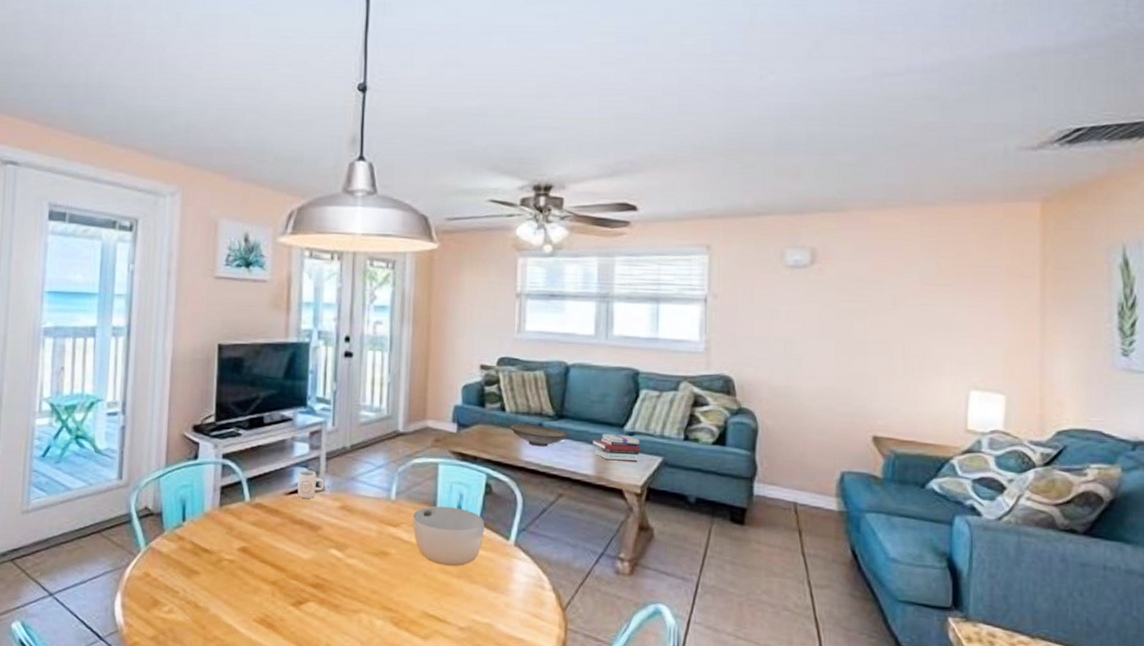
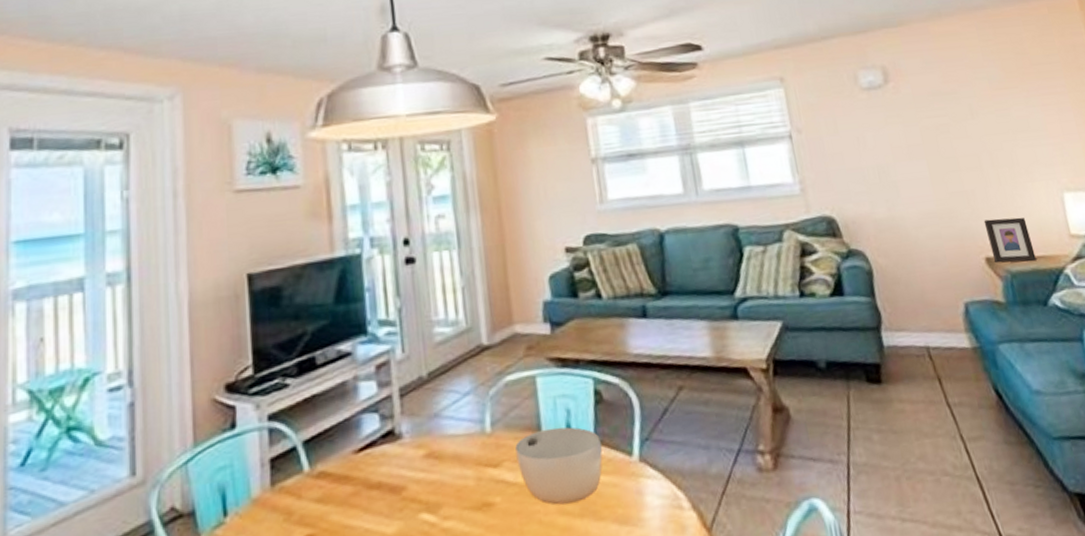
mug: present [297,470,325,499] -> none [367,414,402,454]
decorative bowl: present [510,423,569,447] -> none [610,308,677,334]
books: present [593,434,641,463] -> none [704,302,760,336]
picture frame: none [879,403,925,448] -> present [983,217,1036,263]

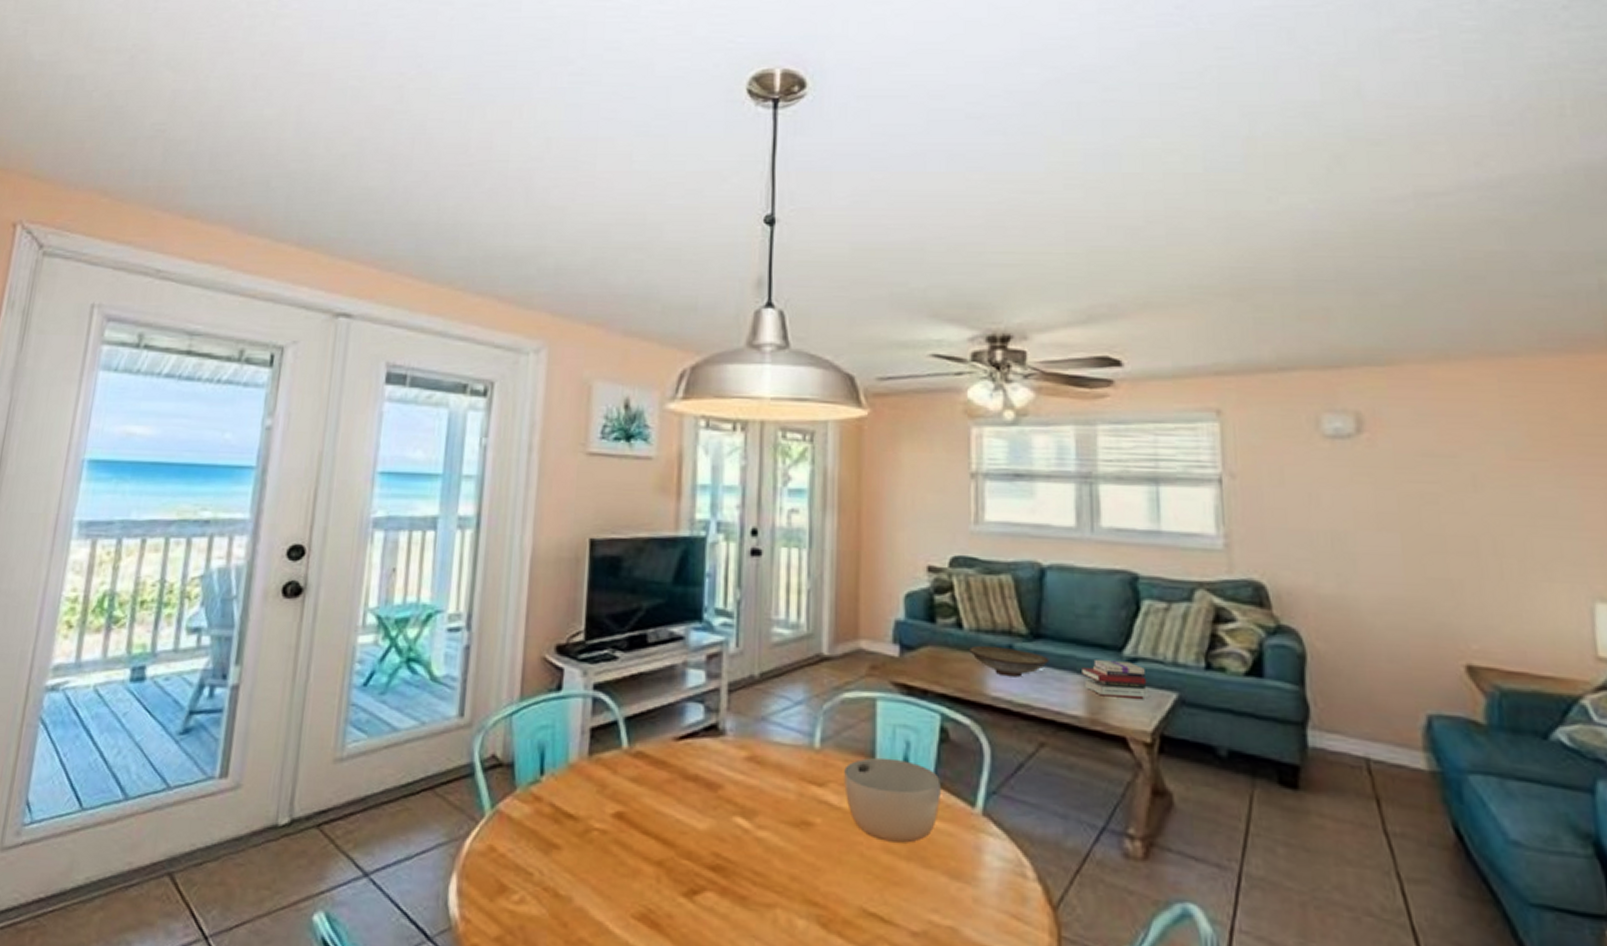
decorative bowl: none [610,308,677,334] -> present [970,645,1050,678]
books: none [704,302,760,336] -> present [1082,660,1149,700]
picture frame: present [983,217,1036,263] -> none [1471,619,1541,682]

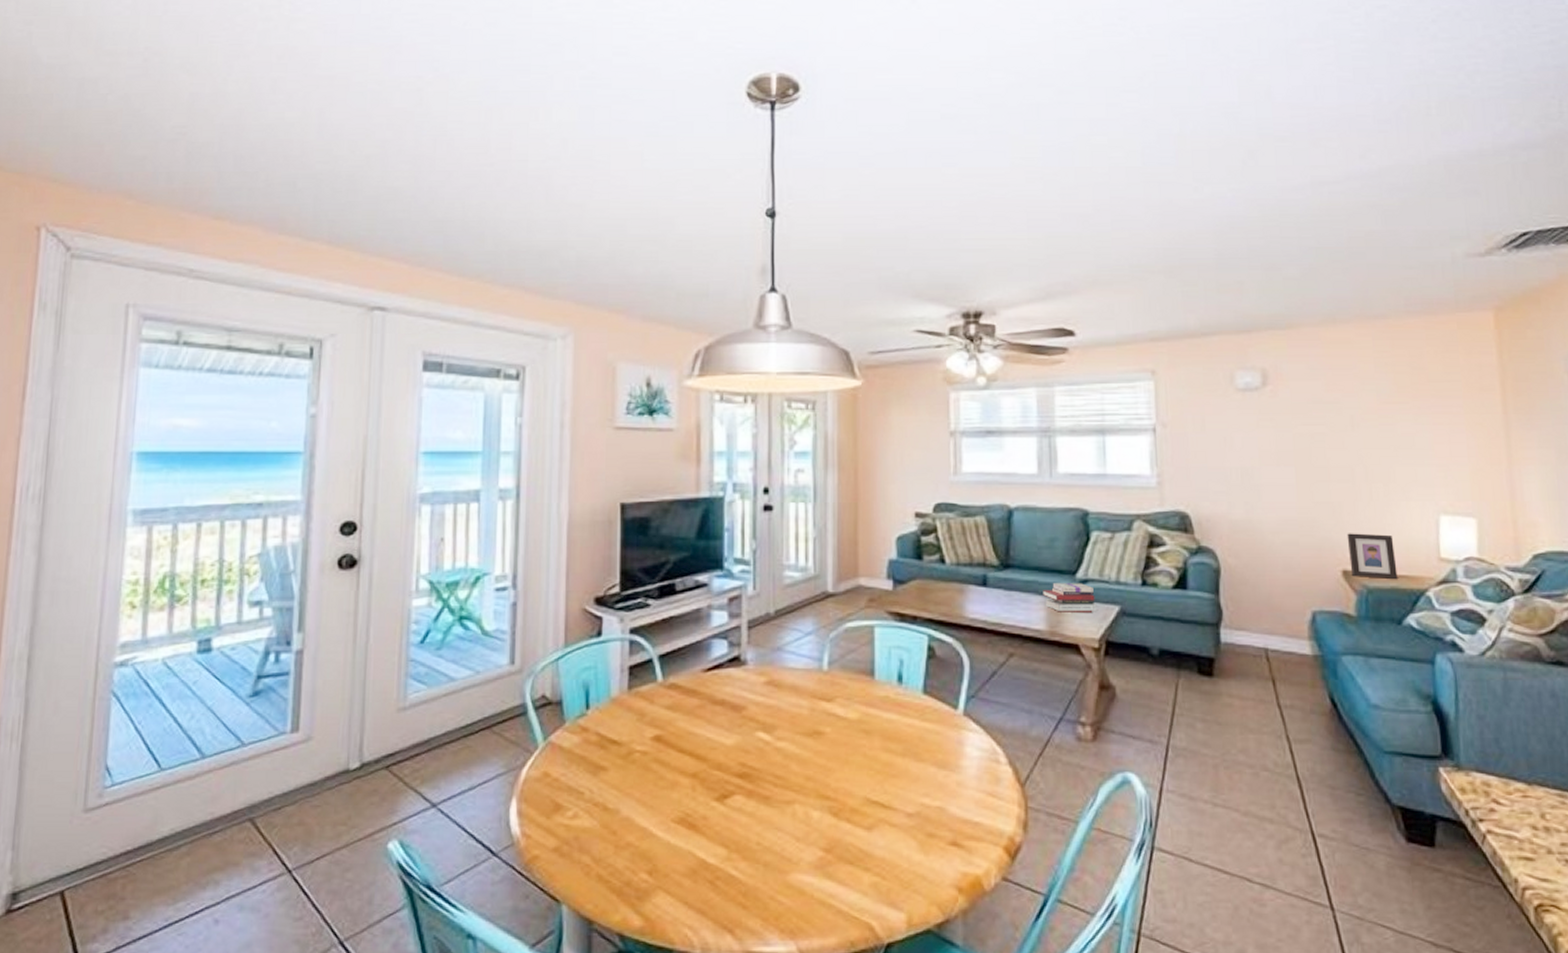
bowl: present [844,757,941,843] -> none [849,674,929,743]
decorative bowl: present [970,645,1050,678] -> none [951,576,1017,601]
picture frame: none [1471,619,1541,682] -> present [1347,533,1398,580]

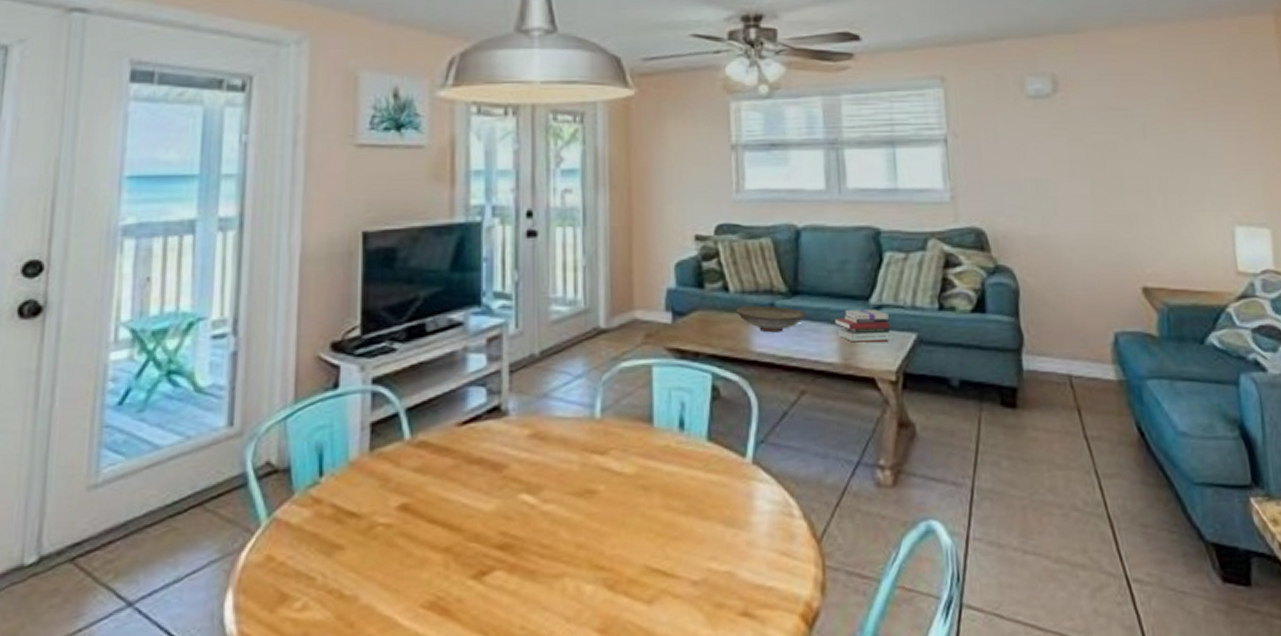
decorative bowl: none [951,576,1017,601] -> present [736,305,807,333]
picture frame: present [1347,533,1398,580] -> none [1145,247,1198,296]

